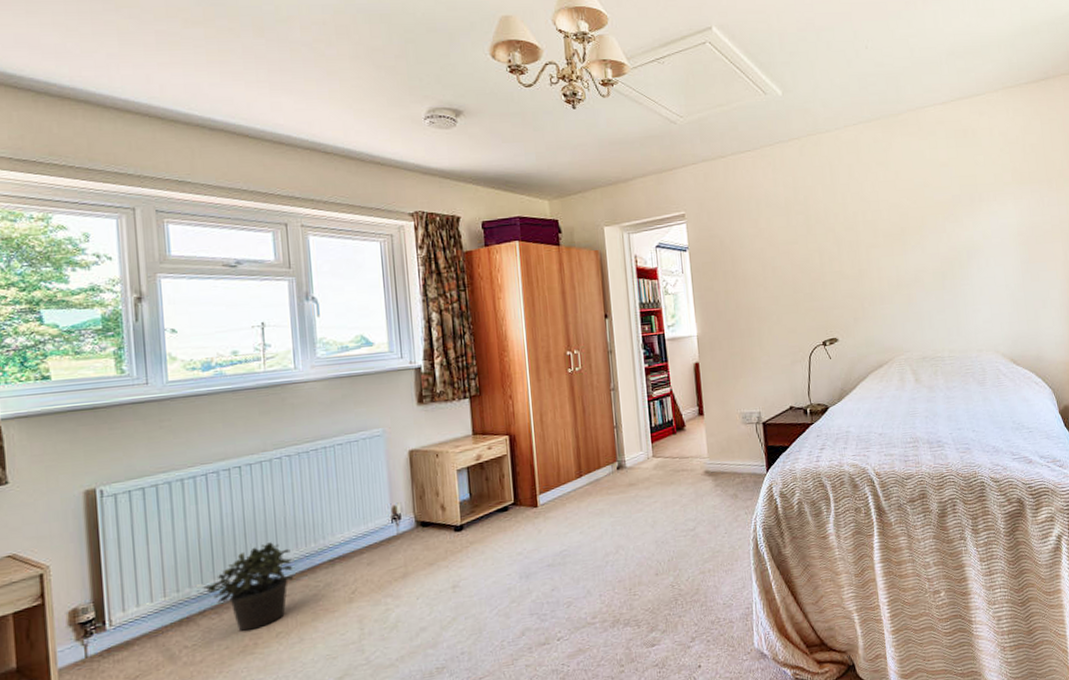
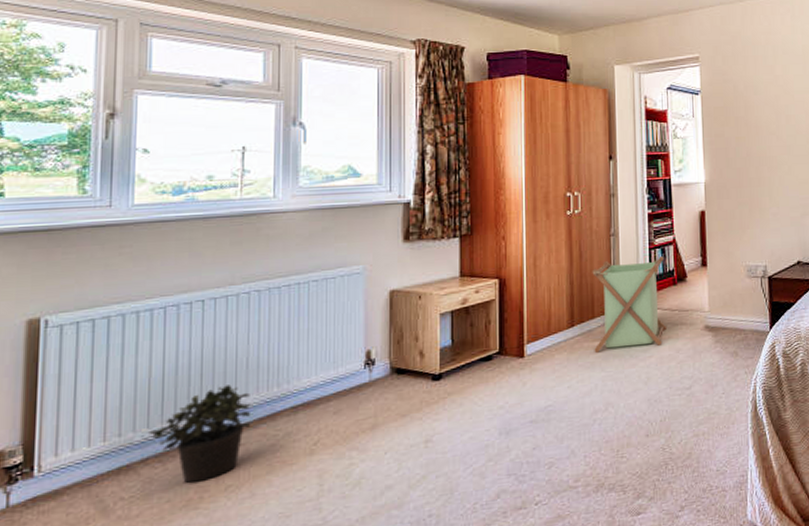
laundry basket: none [595,408,669,500] -> present [592,256,666,353]

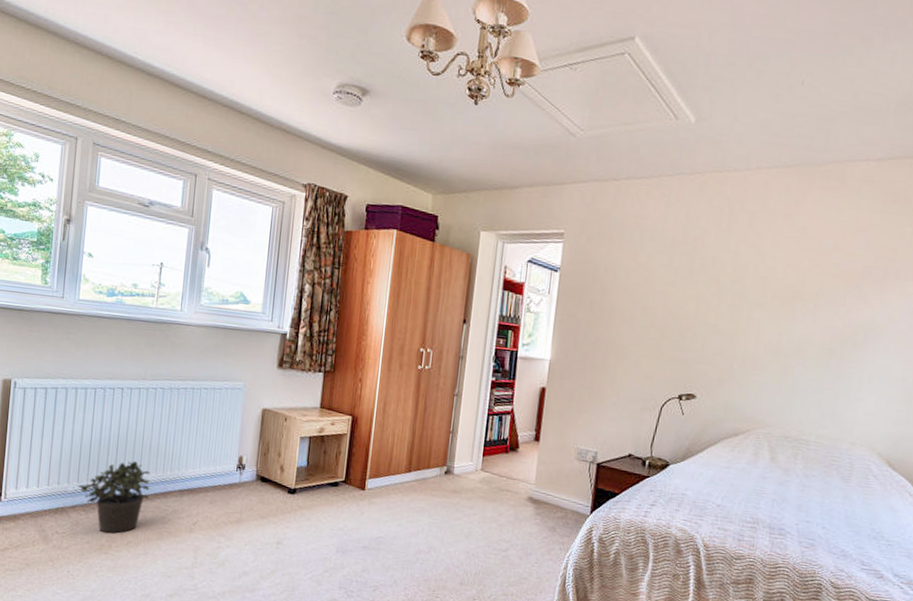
laundry basket: present [592,256,666,353] -> none [425,417,500,506]

